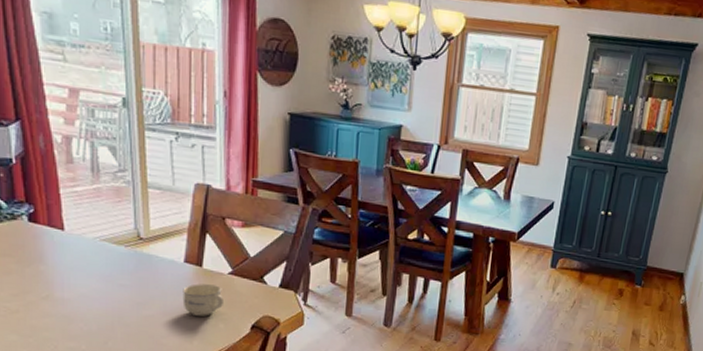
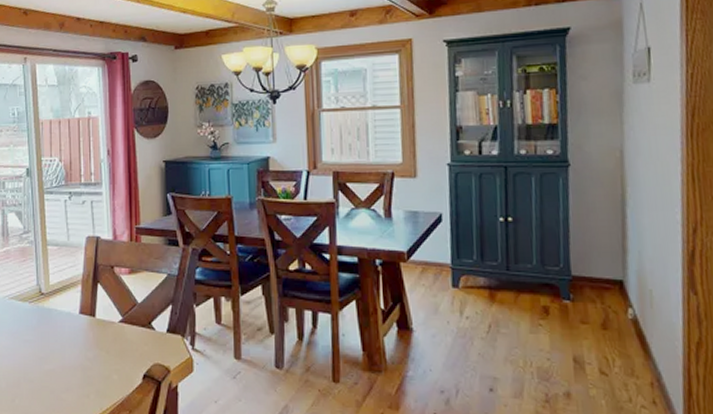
cup: present [182,284,225,316] -> none [79,334,117,368]

